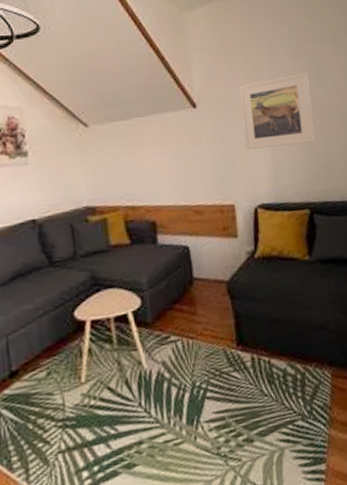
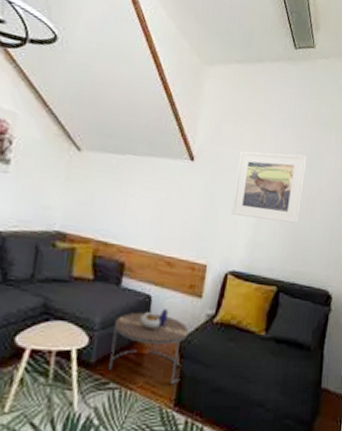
side table: none [161,255,236,327] -> present [109,309,189,385]

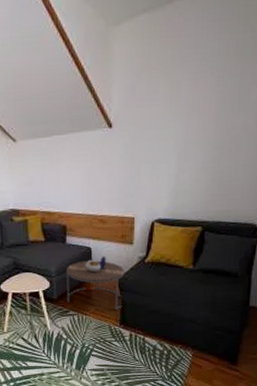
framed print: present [231,150,306,224] -> none [153,95,228,170]

